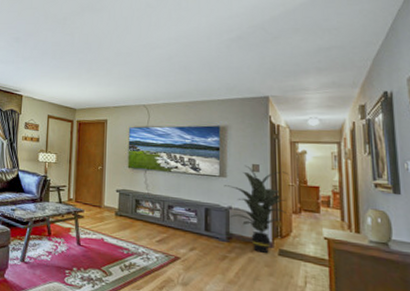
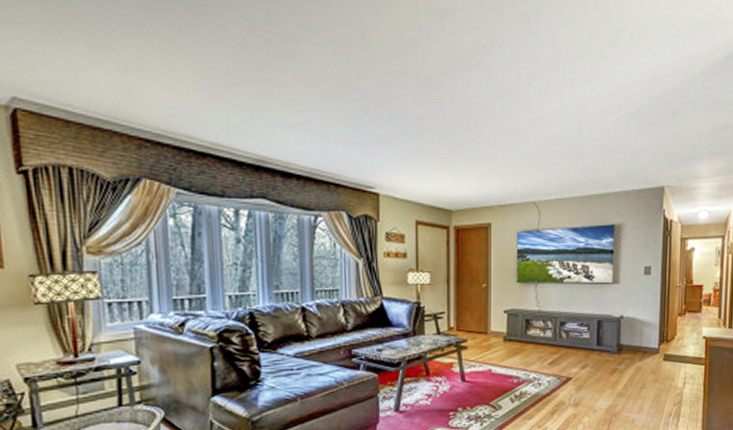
indoor plant: present [224,165,288,253] -> none [616,268,677,360]

